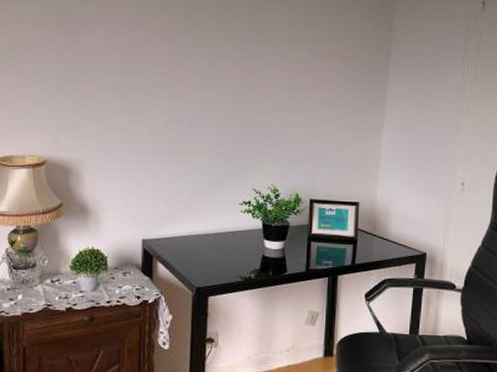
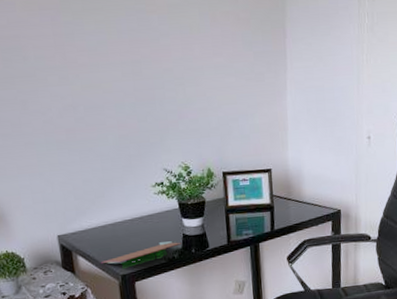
notebook: none [179,260,259,281] -> present [101,241,181,268]

